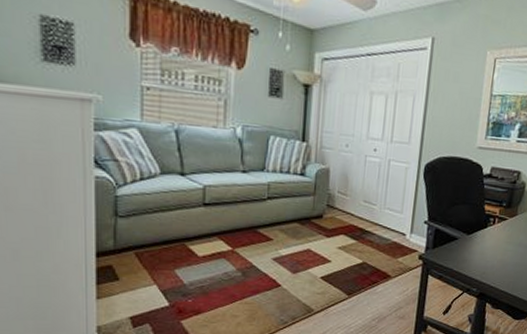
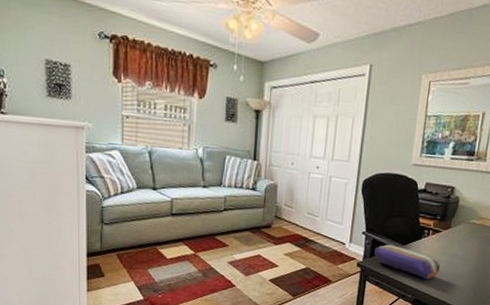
pencil case: none [437,234,506,271] -> present [374,244,440,279]

